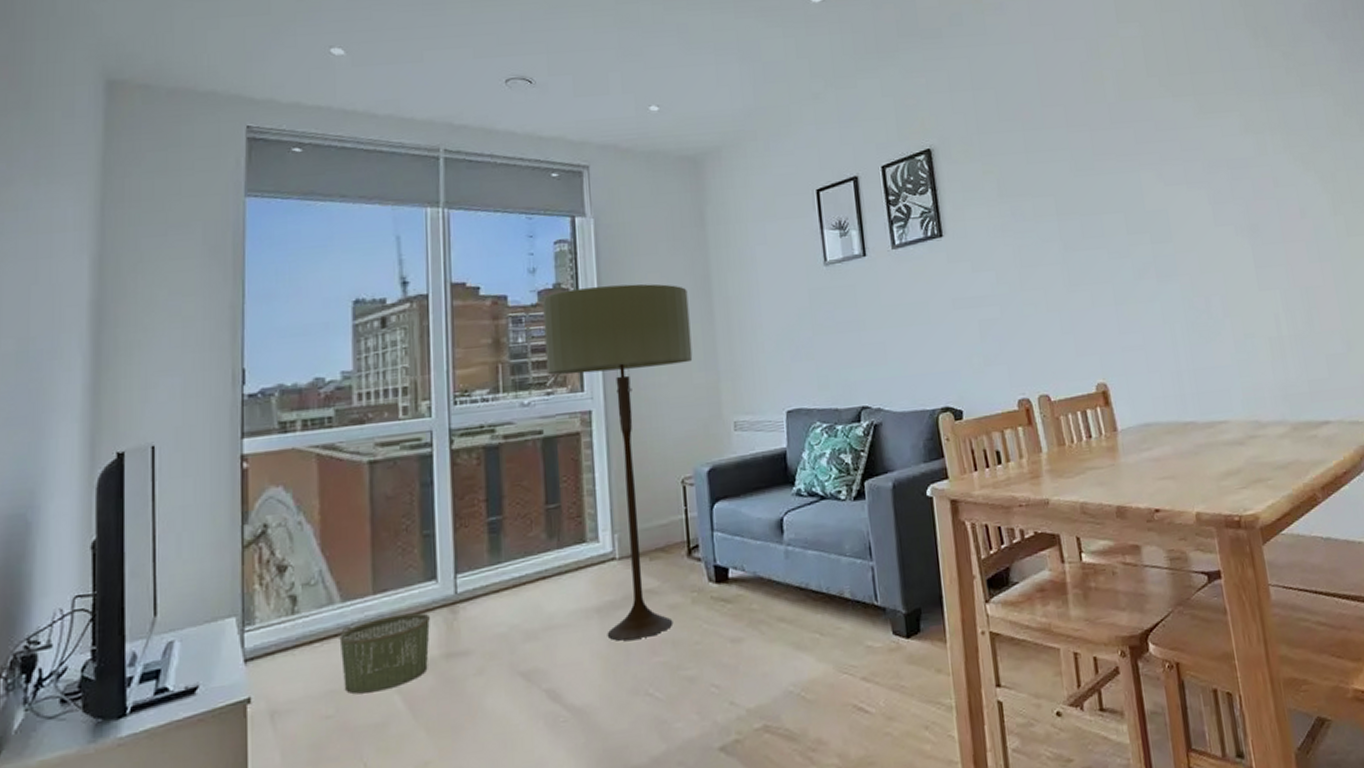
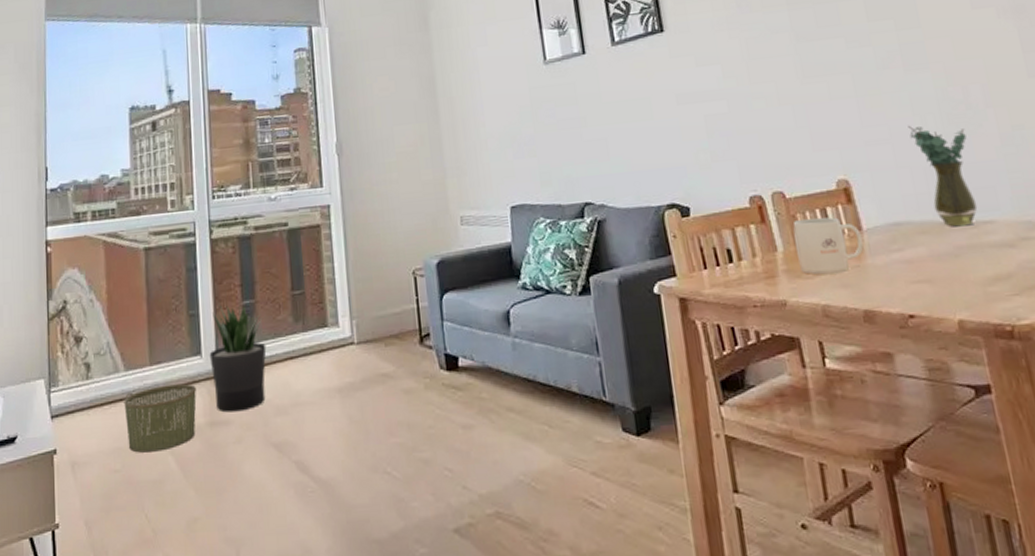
planter: none [446,520,515,642] -> present [209,302,267,413]
floor lamp: present [542,284,693,641] -> none [285,86,421,420]
mug: none [1056,419,1119,475] -> present [792,217,864,276]
vase: none [1159,332,1215,427] -> present [908,125,978,227]

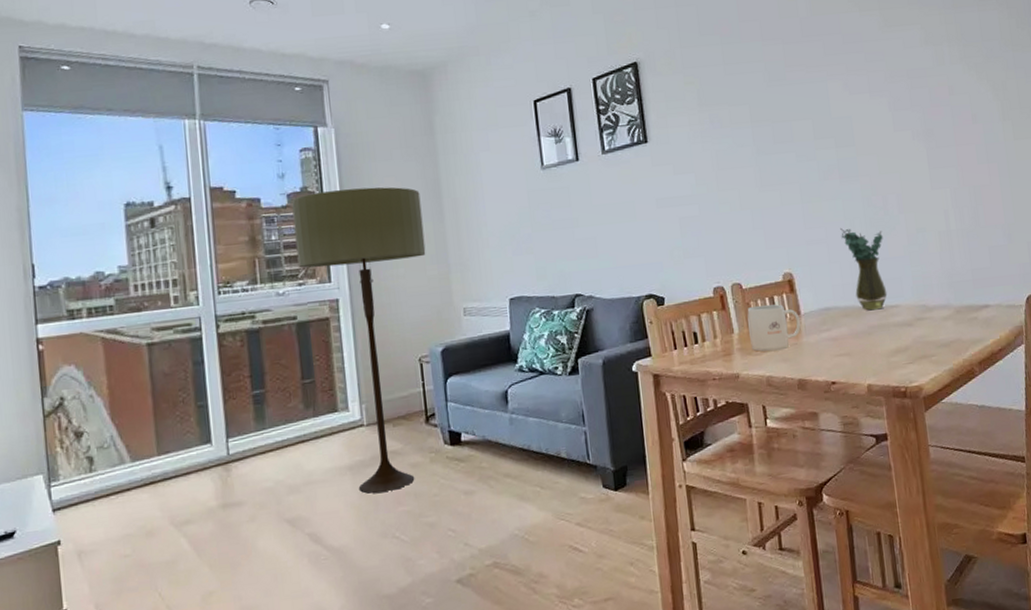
basket: present [124,383,197,453] -> none [131,470,208,538]
planter: present [209,302,267,413] -> none [220,393,278,495]
floor lamp: none [285,86,421,420] -> present [291,187,426,494]

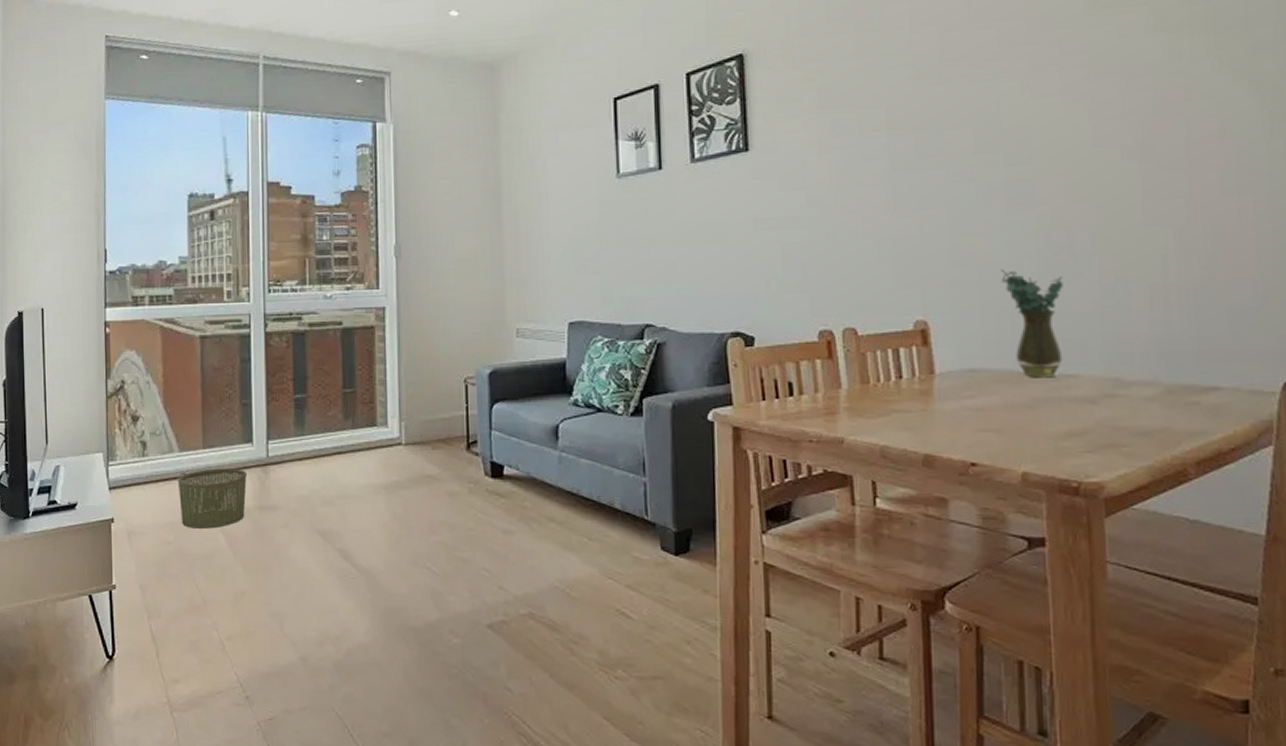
basket: none [131,470,208,538] -> present [177,468,248,529]
floor lamp: present [291,187,426,494] -> none [345,189,480,517]
mug: present [747,304,802,352] -> none [860,357,935,416]

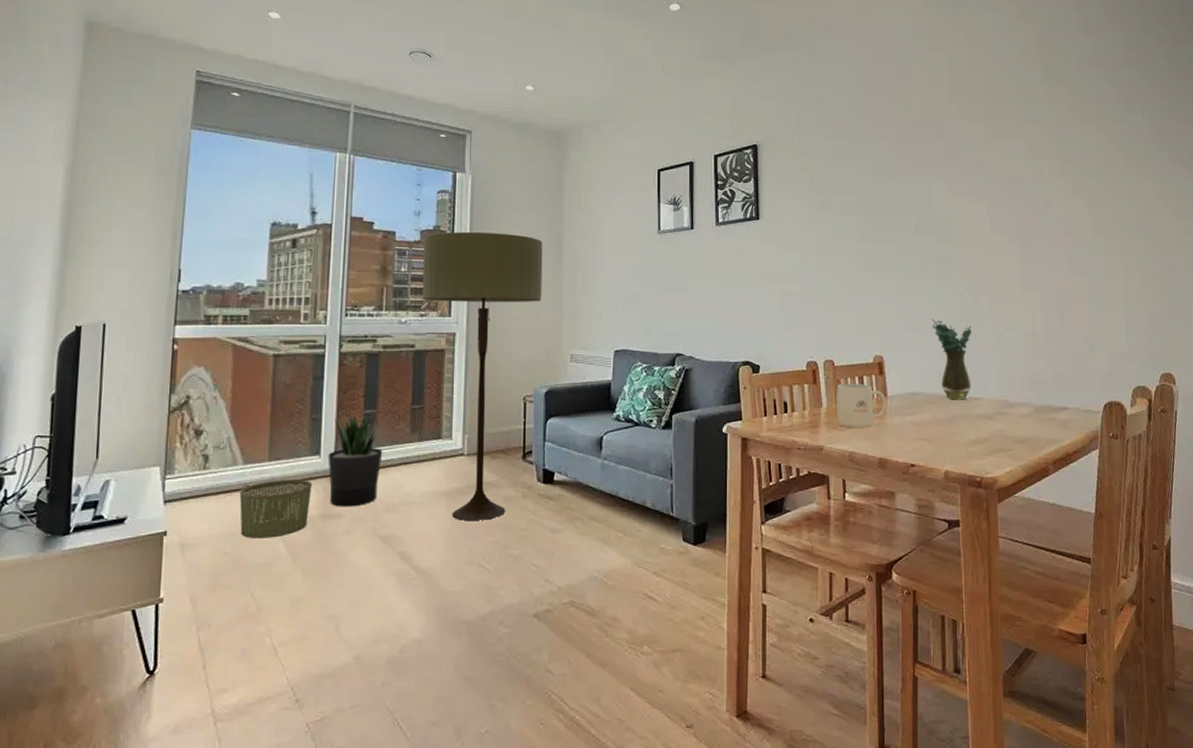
planter: none [260,394,316,499] -> present [328,410,383,507]
floor lamp: none [345,189,480,517] -> present [422,232,543,520]
mug: none [860,357,935,416] -> present [836,383,887,429]

